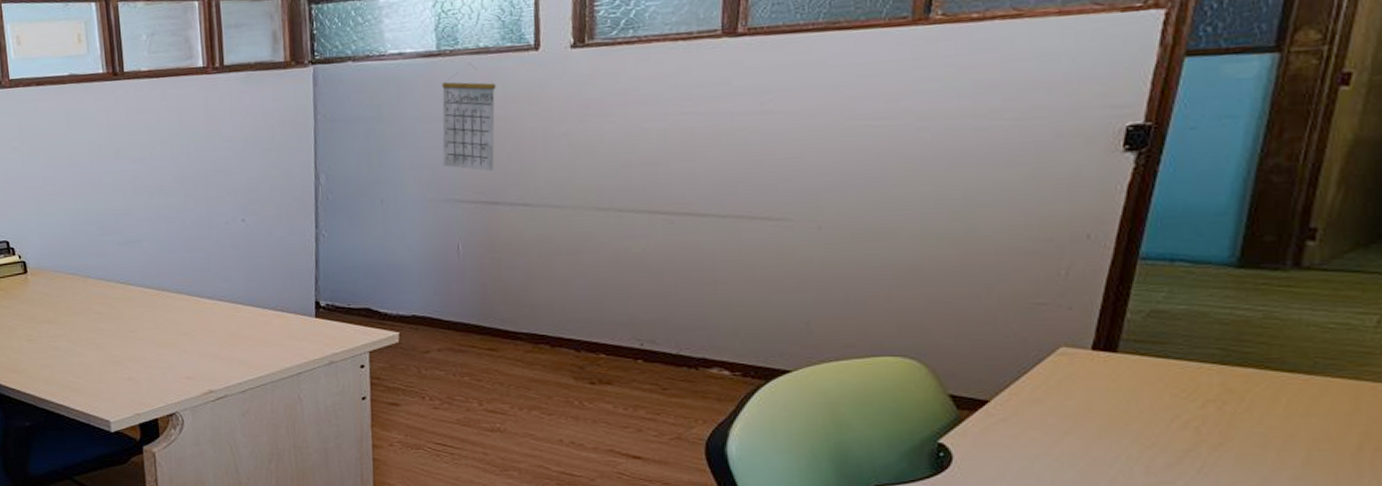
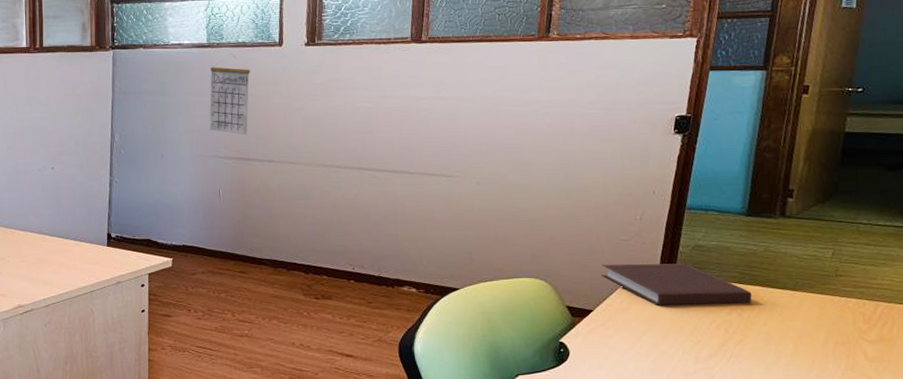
notebook: none [1003,336,1241,394] -> present [601,263,752,305]

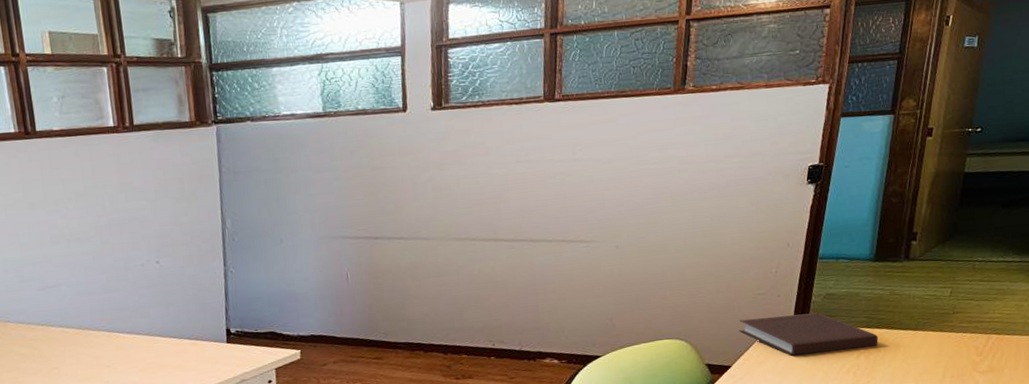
calendar: present [209,53,250,135] -> none [328,122,374,212]

